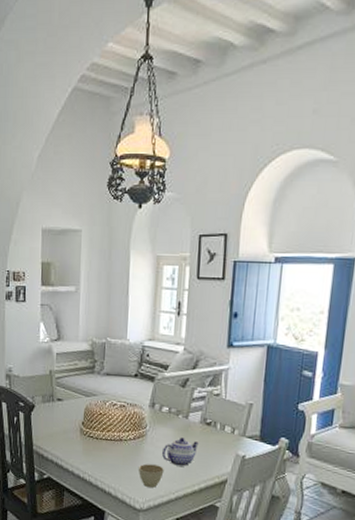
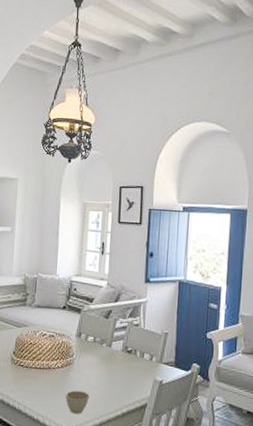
teapot: present [161,437,199,467] -> none [87,365,121,393]

